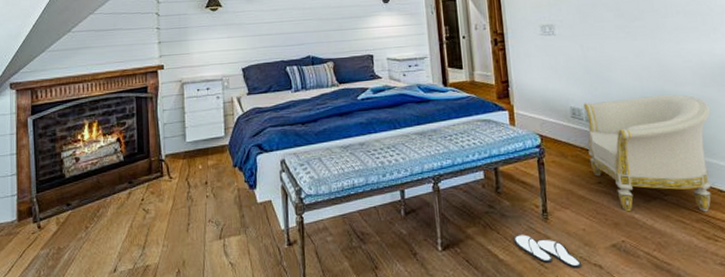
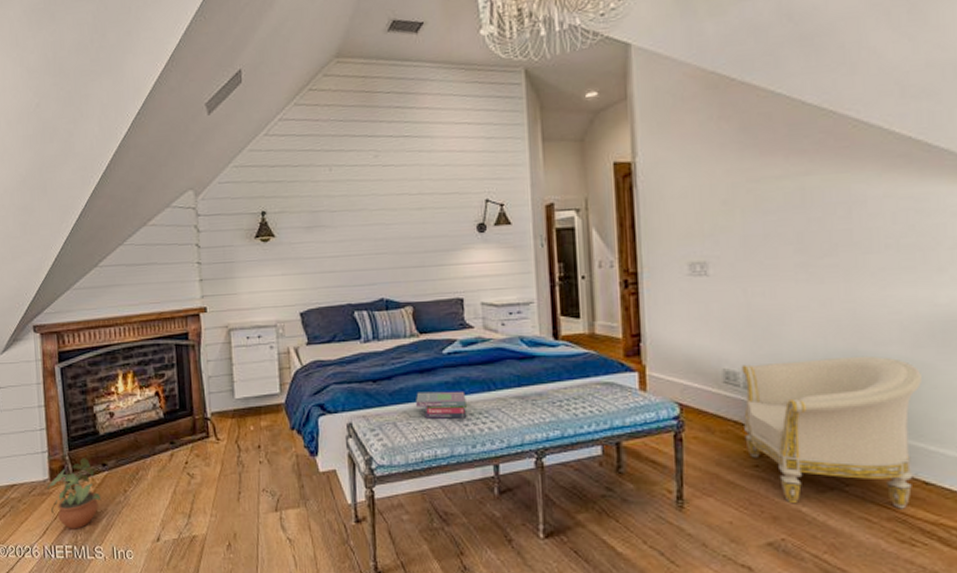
potted plant: none [14,199,65,266] -> present [46,458,102,529]
books: none [337,130,379,154] -> present [416,391,468,420]
slippers: present [513,234,582,268] -> none [637,525,726,569]

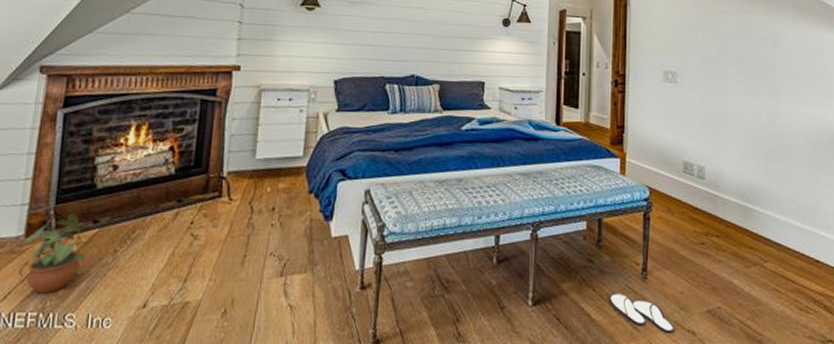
books: present [416,391,468,420] -> none [432,164,478,192]
slippers: none [637,525,726,569] -> present [609,293,676,333]
armchair: present [741,355,922,509] -> none [696,157,816,282]

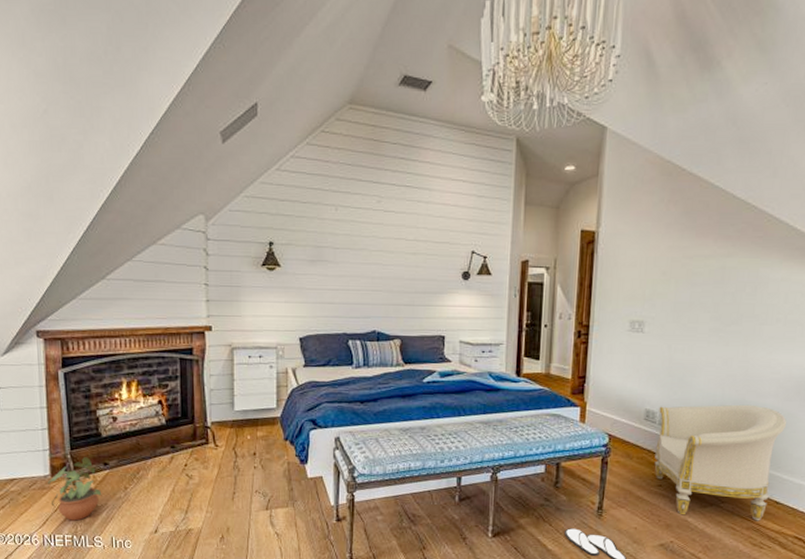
armchair: none [696,157,816,282] -> present [654,404,787,521]

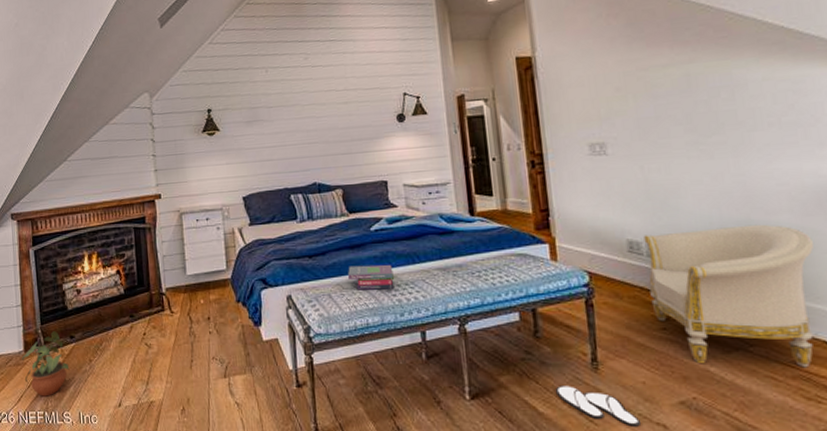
books: none [397,413,440,439] -> present [348,264,395,291]

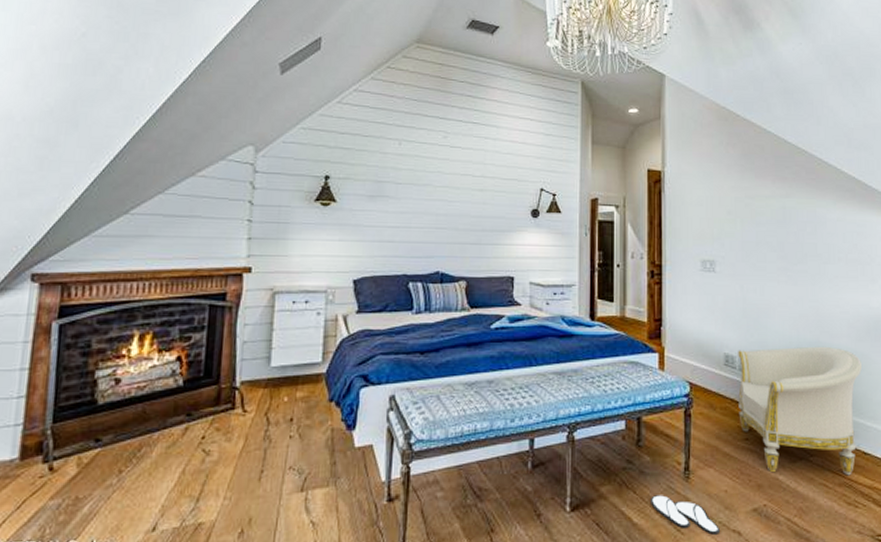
potted plant: present [21,331,70,397] -> none [12,432,87,521]
books: present [348,264,395,291] -> none [461,365,510,394]

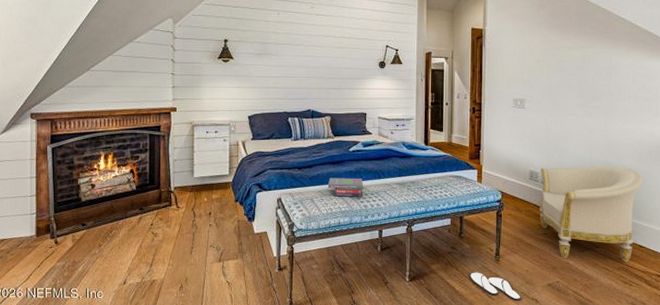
books: none [461,365,510,394] -> present [328,177,364,198]

